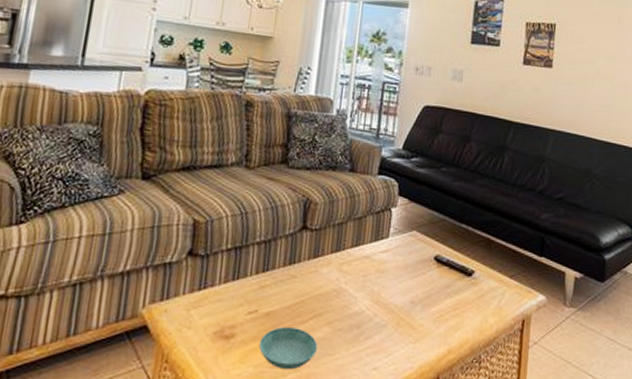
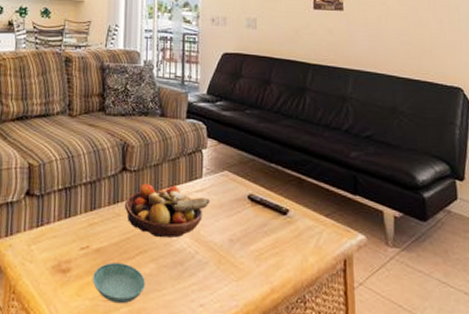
fruit bowl: none [302,243,395,301] -> present [125,183,210,238]

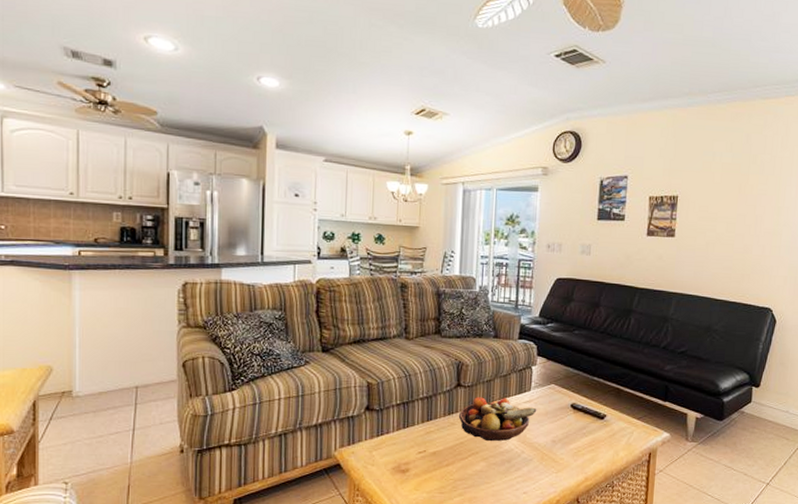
saucer: present [93,262,145,304] -> none [430,463,476,495]

